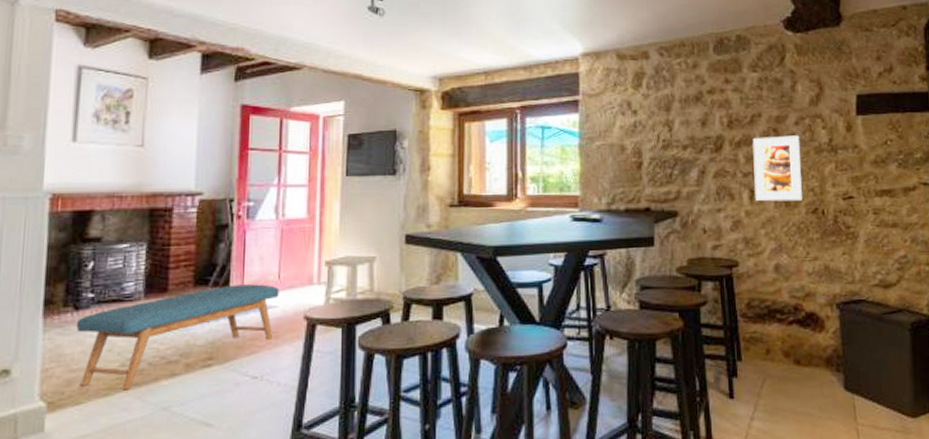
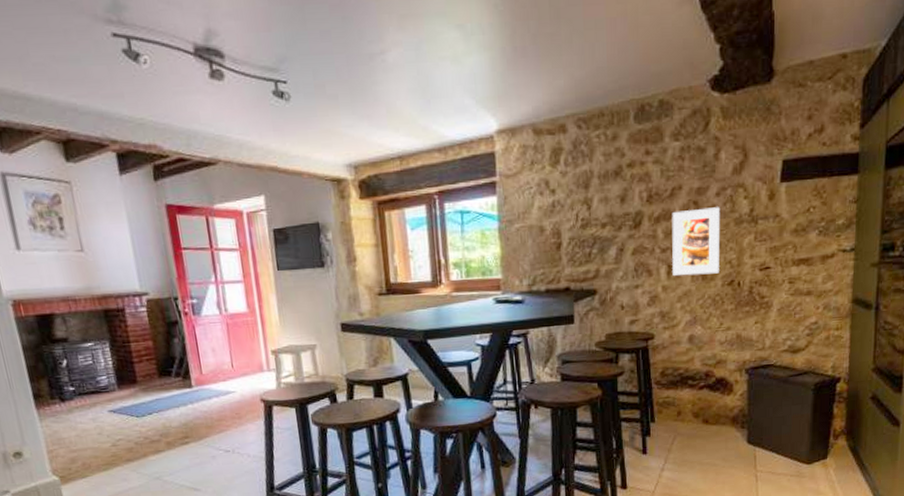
bench: present [76,284,280,390] -> none [65,373,236,465]

